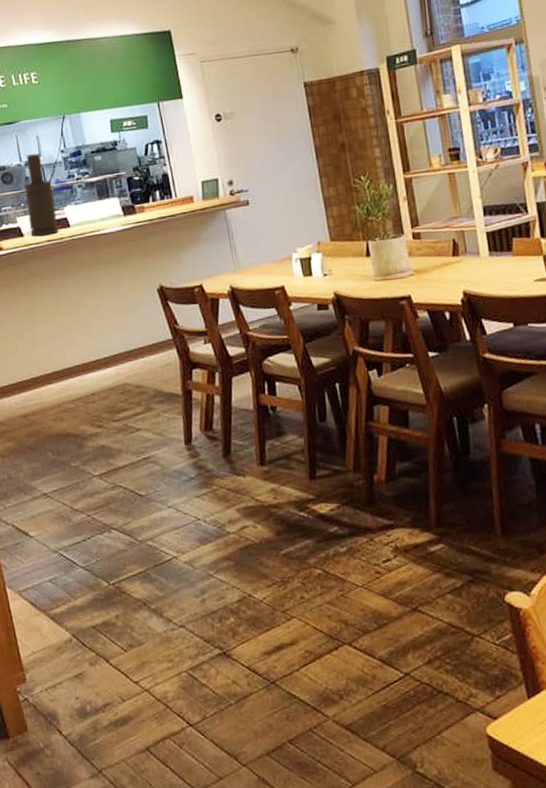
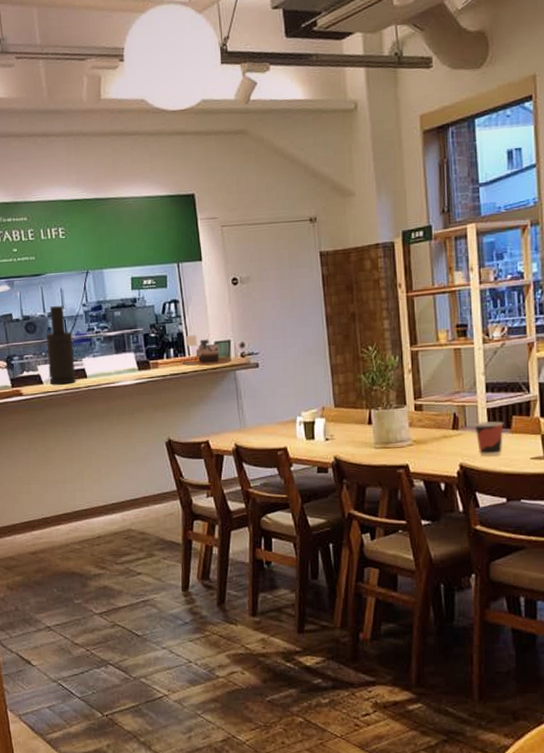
cash register: none [169,175,221,208] -> present [182,335,232,366]
cup: none [474,244,505,282] -> present [474,421,504,457]

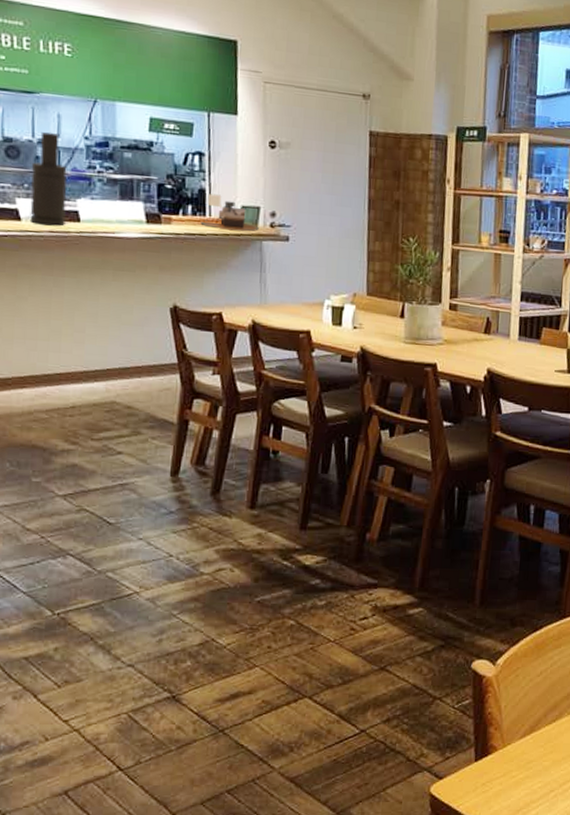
cup: present [474,421,504,457] -> none [506,329,534,365]

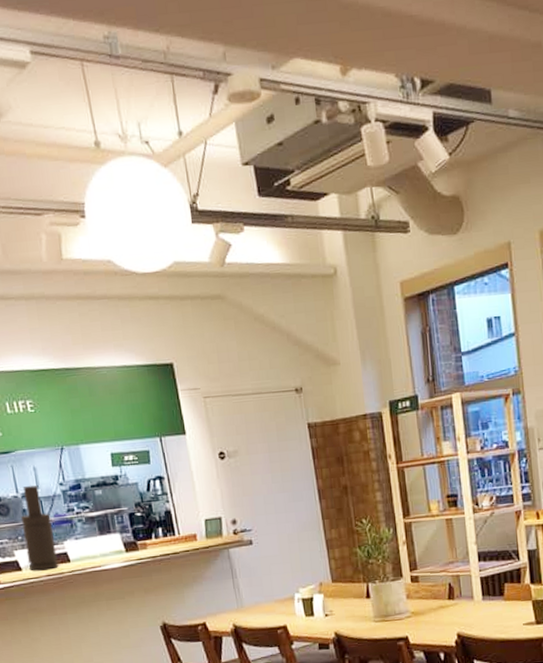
cash register: present [200,193,259,232] -> none [172,513,224,546]

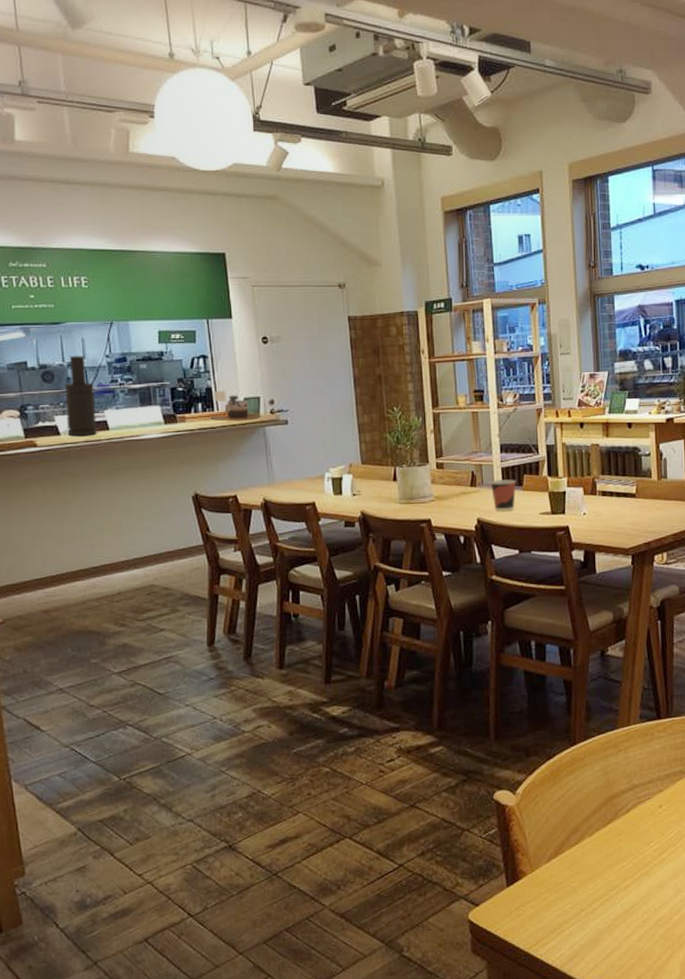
cash register: none [172,513,224,546] -> present [210,390,261,421]
cup: none [469,589,497,625] -> present [490,479,516,512]

